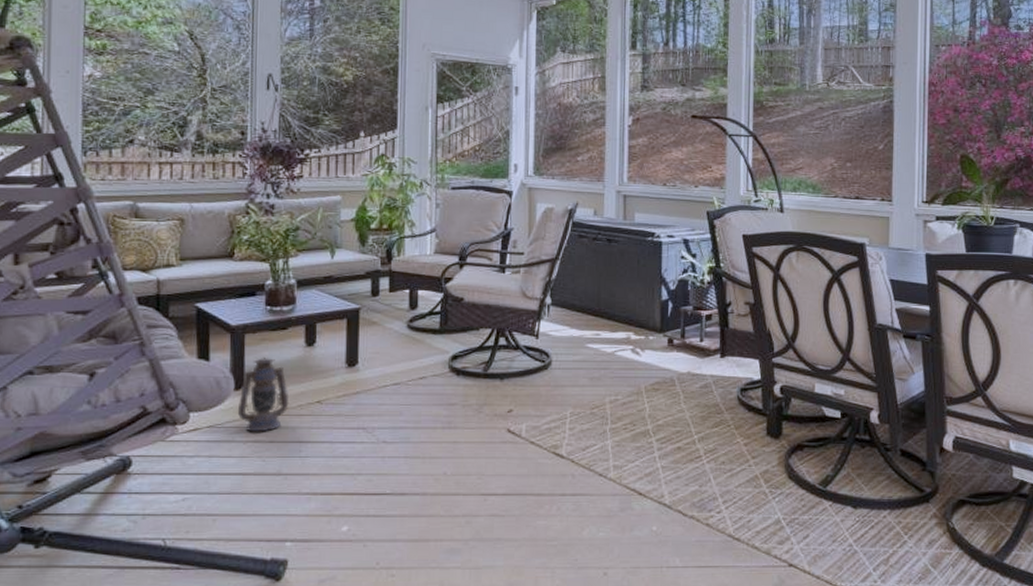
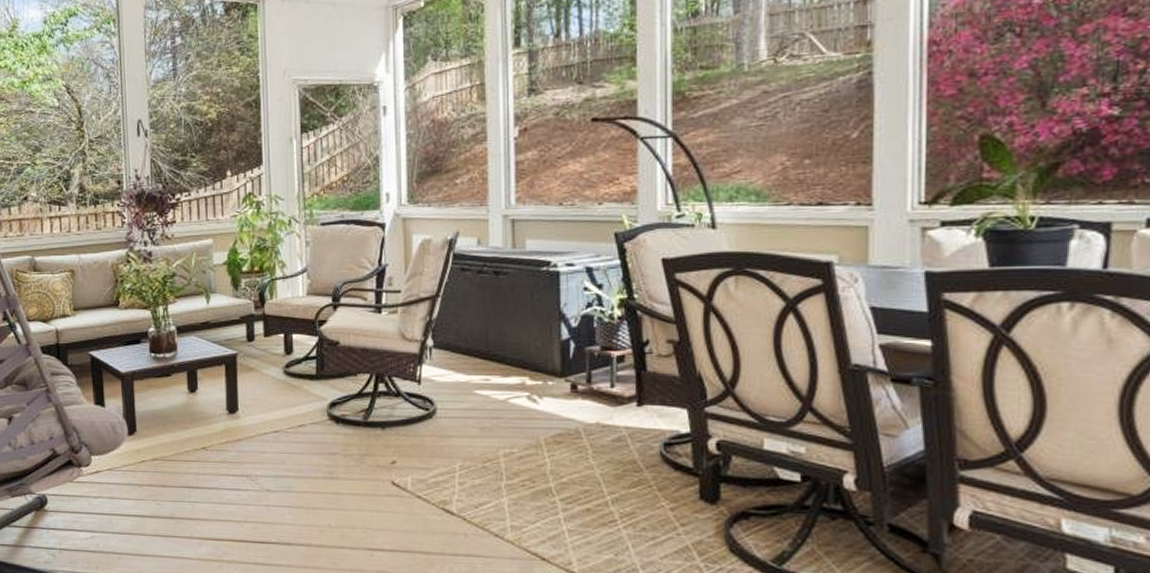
lantern: present [237,357,289,432] -> none [131,403,177,477]

